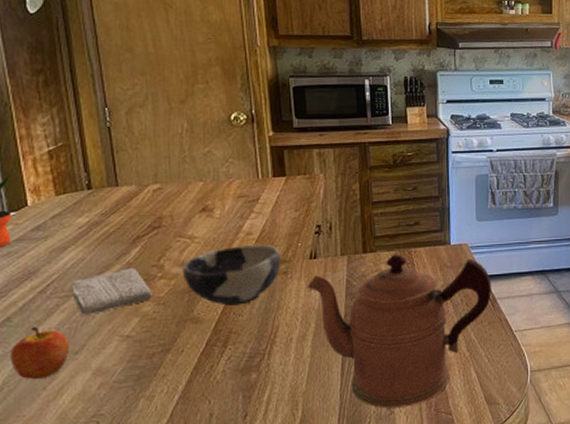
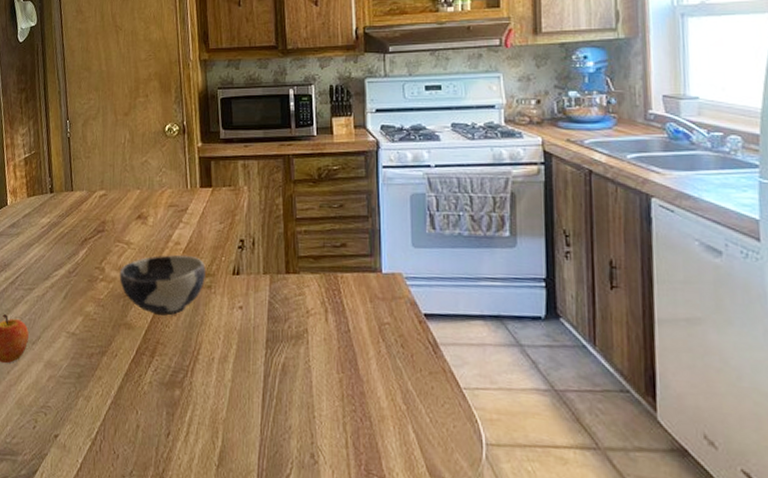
washcloth: present [70,267,154,315] -> none [33,267,95,309]
coffeepot: present [306,254,491,409] -> none [229,277,432,460]

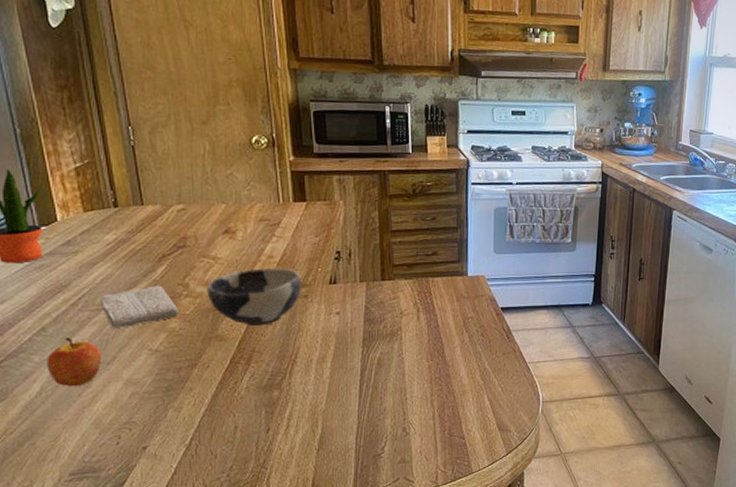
washcloth: none [33,267,95,309] -> present [101,285,180,328]

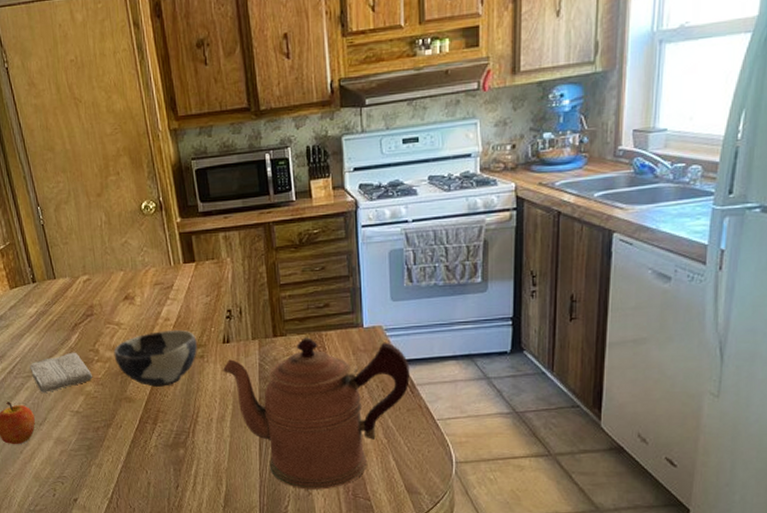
coffeepot: none [326,282,507,430] -> present [222,337,410,490]

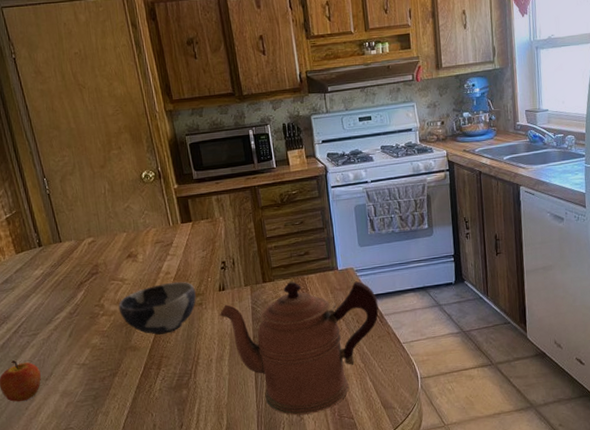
washcloth: present [29,352,93,393] -> none [35,308,99,349]

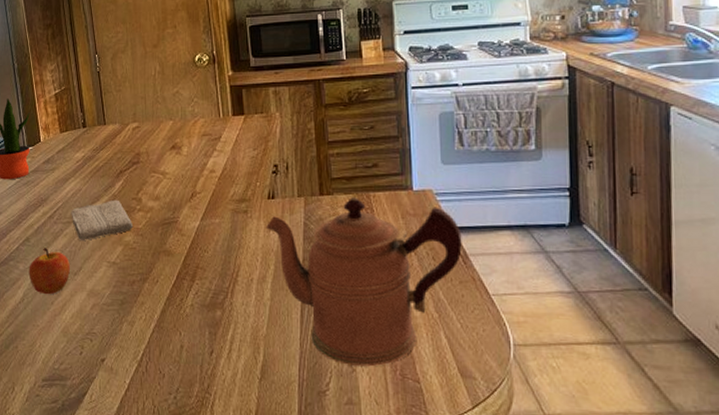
washcloth: none [35,308,99,349] -> present [71,199,134,240]
bowl: present [118,281,196,335] -> none [156,182,241,241]

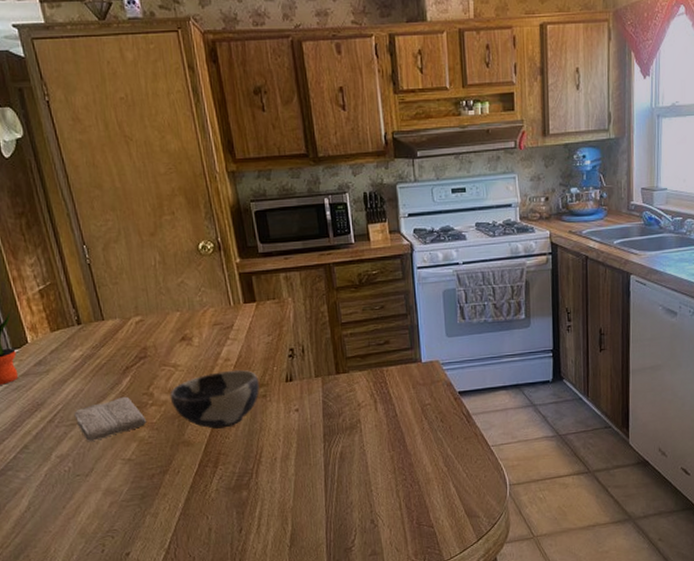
apple: present [28,248,70,295] -> none [31,453,81,500]
bowl: none [156,182,241,241] -> present [170,369,260,429]
coffeepot: present [265,197,462,367] -> none [285,373,466,522]

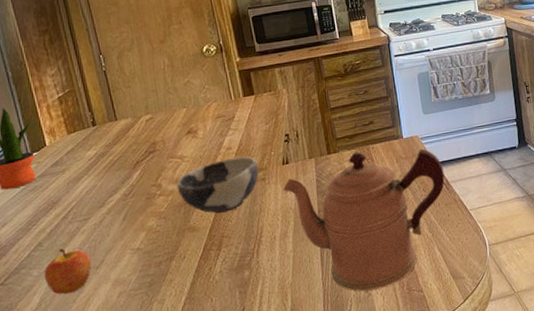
apple: none [31,453,81,500] -> present [44,248,91,295]
washcloth: present [74,396,147,441] -> none [87,189,156,234]
coffeepot: none [285,373,466,522] -> present [282,148,445,292]

